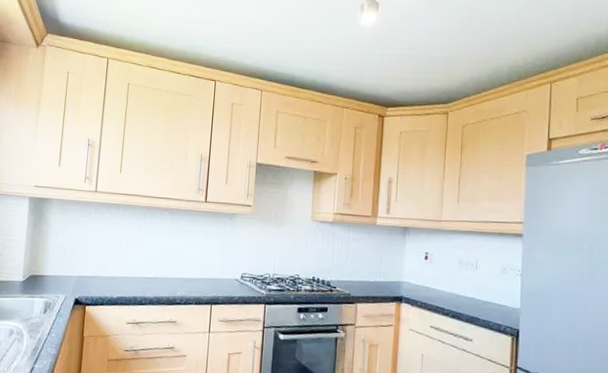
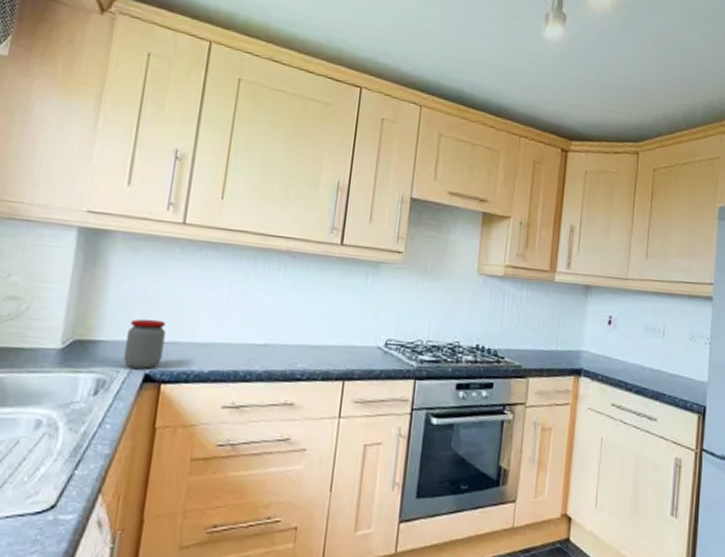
jar: none [61,260,87,295] -> present [123,319,166,369]

